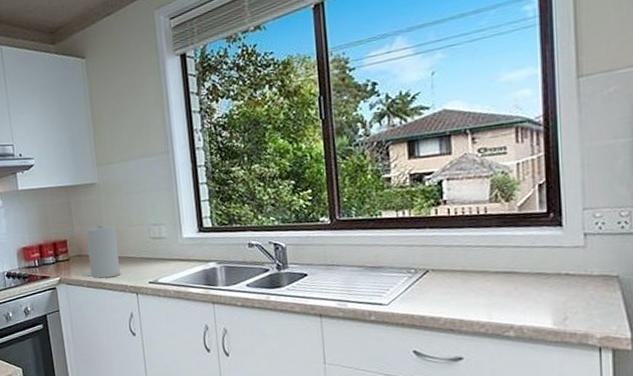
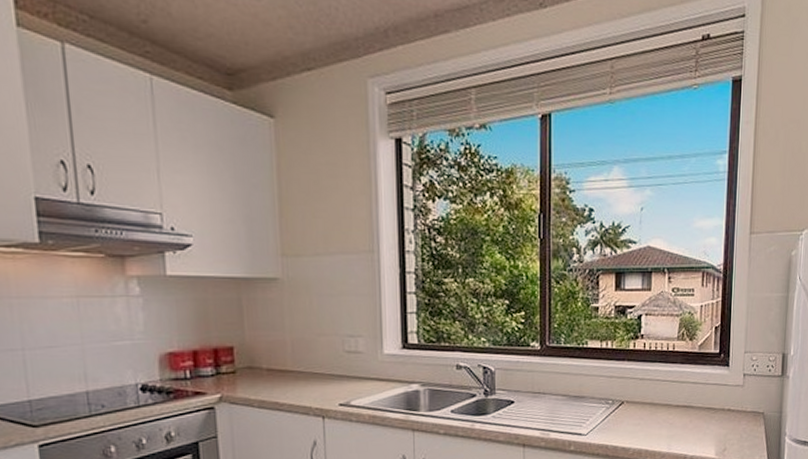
paper towel holder: present [85,224,120,279] -> none [261,330,303,398]

